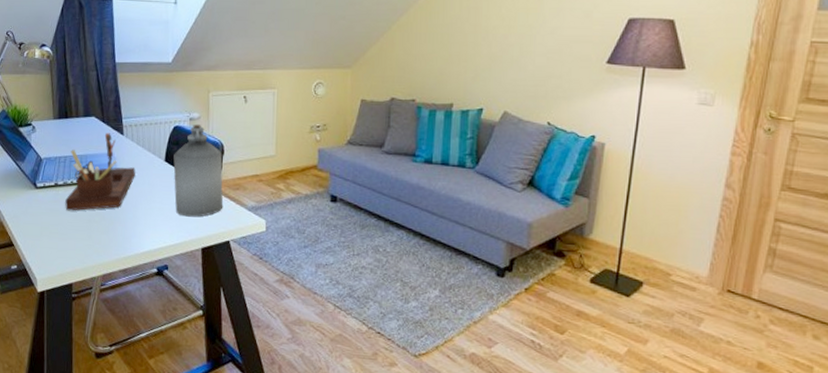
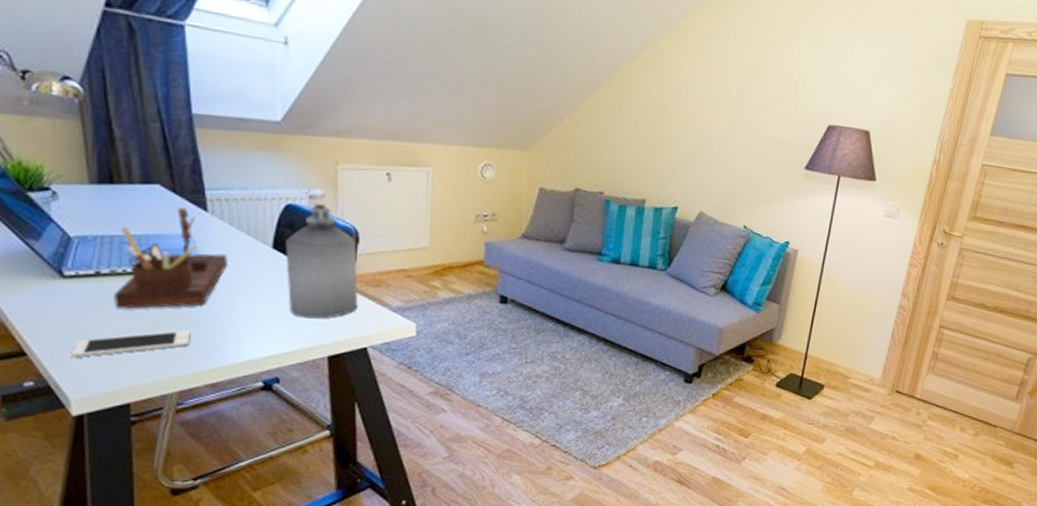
cell phone: none [39,227,111,248] -> present [71,330,191,357]

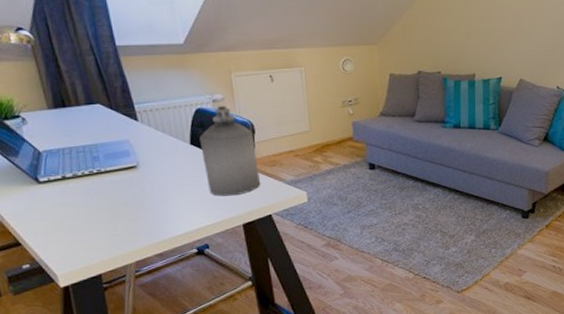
cell phone: present [71,330,191,357] -> none [53,214,139,243]
desk organizer: present [114,207,228,310] -> none [76,120,158,203]

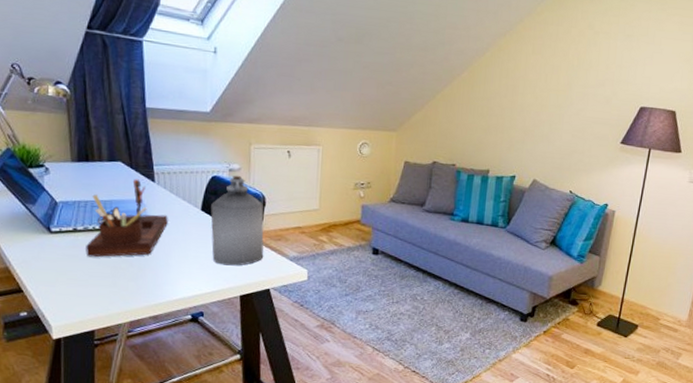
desk organizer: none [76,120,158,203] -> present [86,179,168,258]

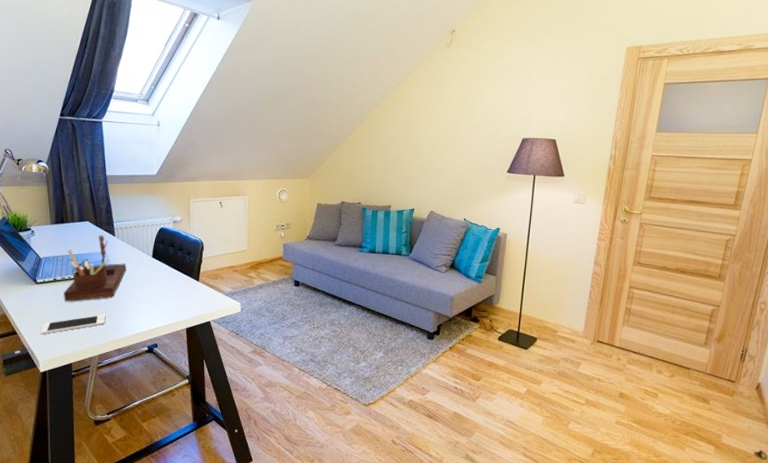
cell phone: none [54,274,140,294] -> present [40,314,106,334]
bottle: present [211,175,264,266] -> none [160,225,204,303]

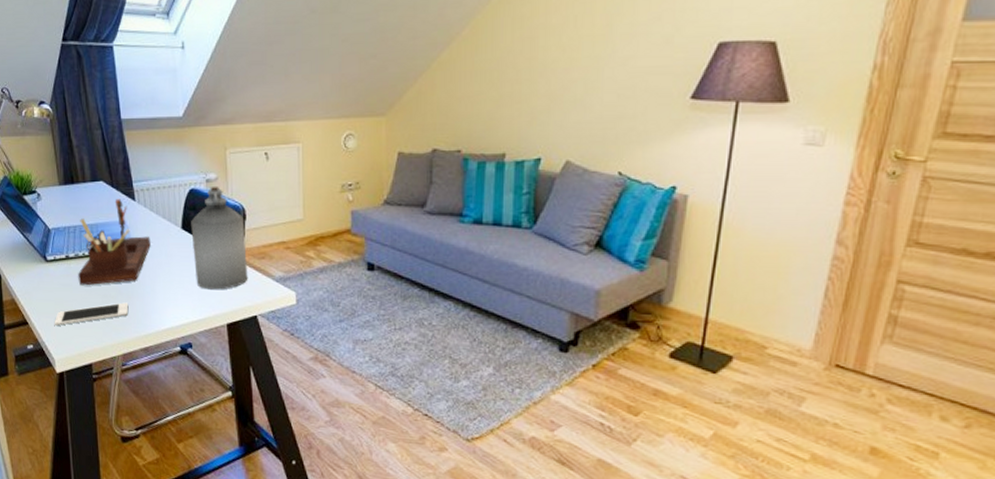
bottle: none [160,225,204,303] -> present [191,185,248,290]

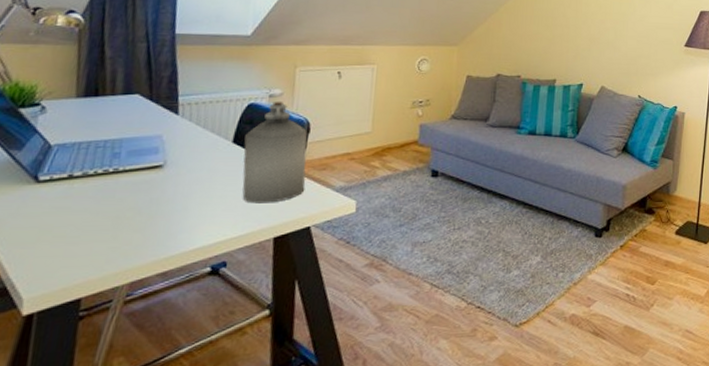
cell phone: present [54,302,129,326] -> none [32,223,149,257]
desk organizer: present [78,198,151,286] -> none [81,112,191,208]

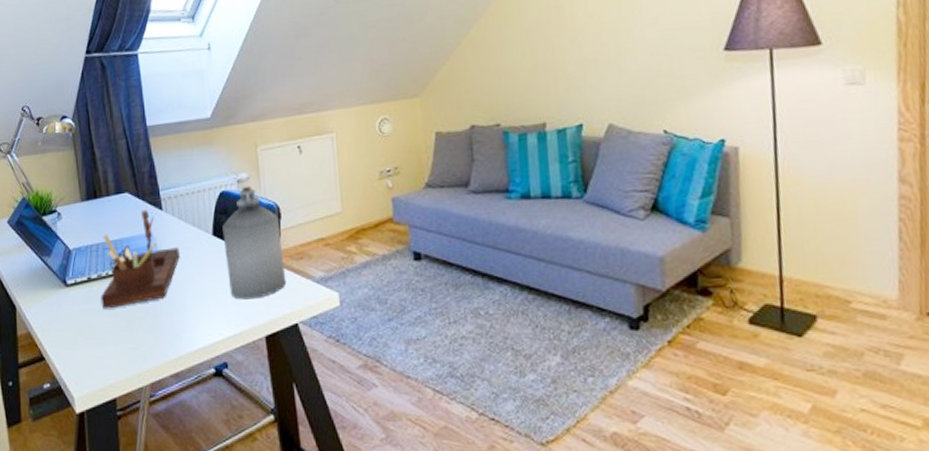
desk organizer: none [81,112,191,208] -> present [101,209,180,310]

